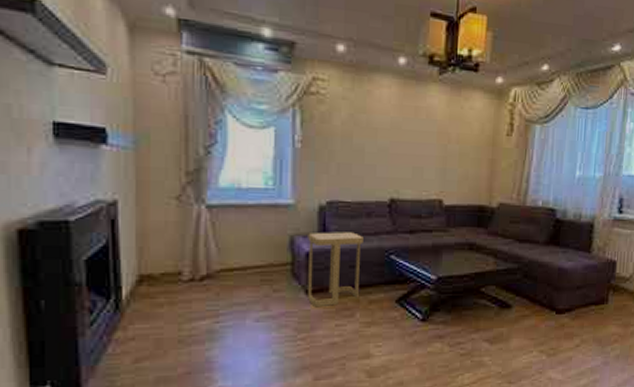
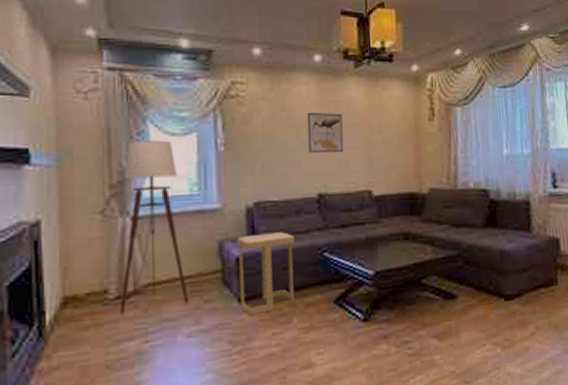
floor lamp: none [175,129,258,295] -> present [101,140,188,314]
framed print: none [384,116,421,160] -> present [306,112,344,153]

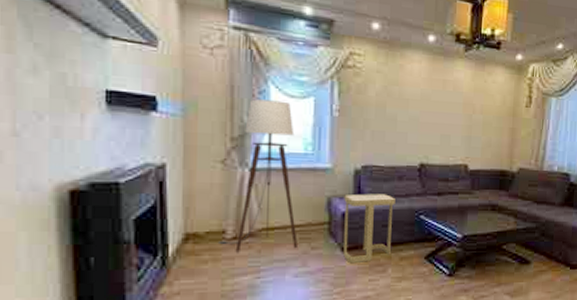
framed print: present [306,112,344,153] -> none [415,88,449,129]

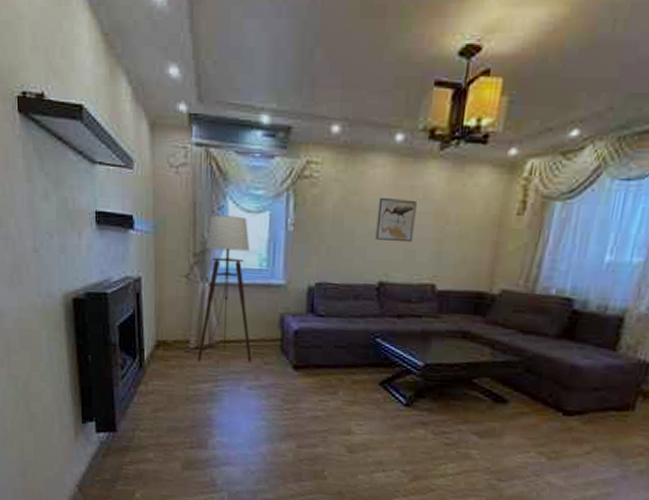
side table: present [343,194,395,264] -> none [294,312,350,382]
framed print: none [415,88,449,129] -> present [375,197,417,243]

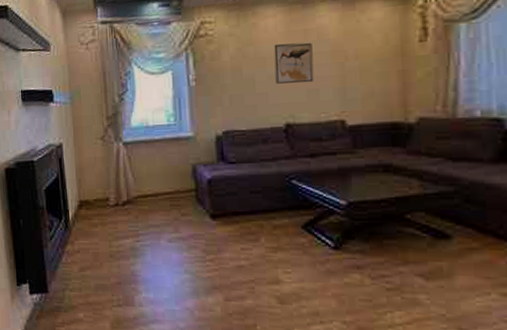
floor lamp: present [184,215,252,362] -> none [104,79,169,218]

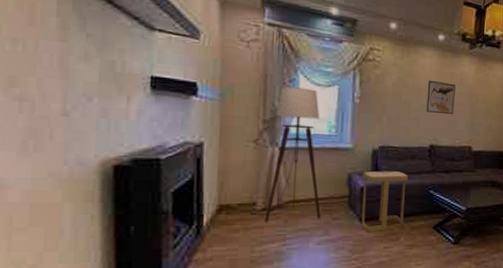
floor lamp: none [104,79,169,218] -> present [249,86,321,222]
side table: none [208,159,262,231] -> present [361,171,408,233]

